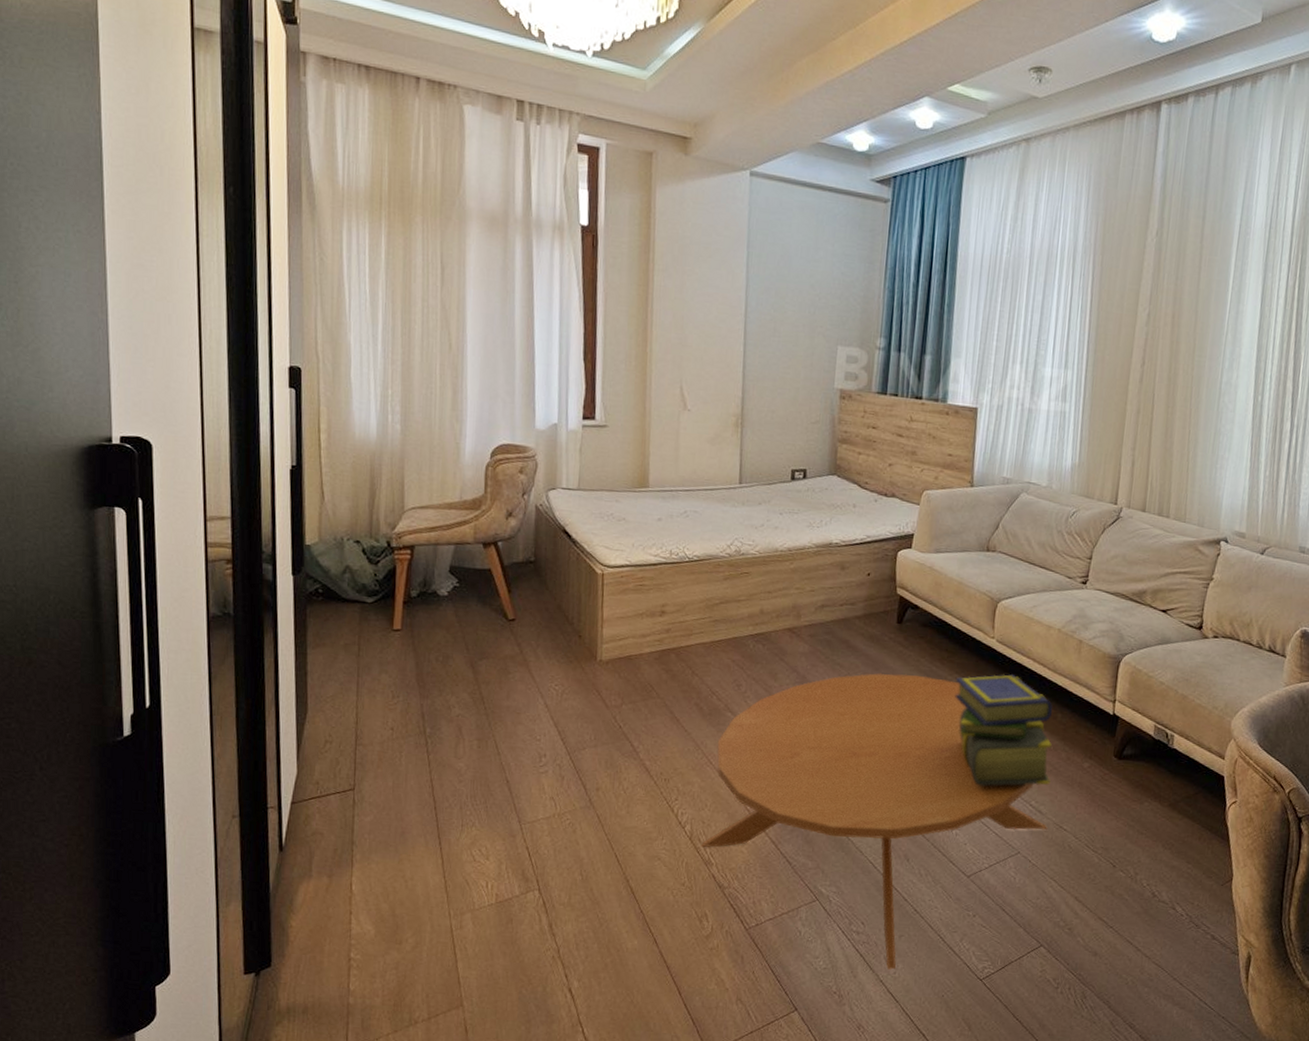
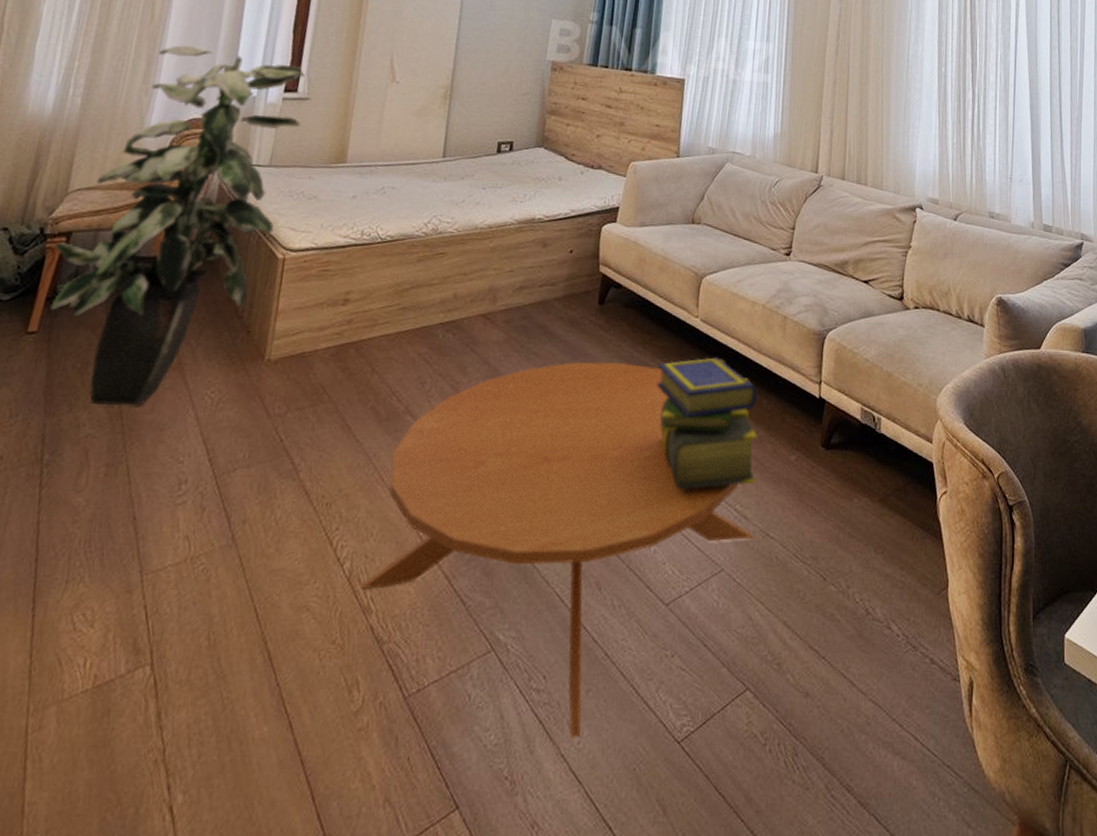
indoor plant: none [400,373,602,693] -> present [50,45,305,406]

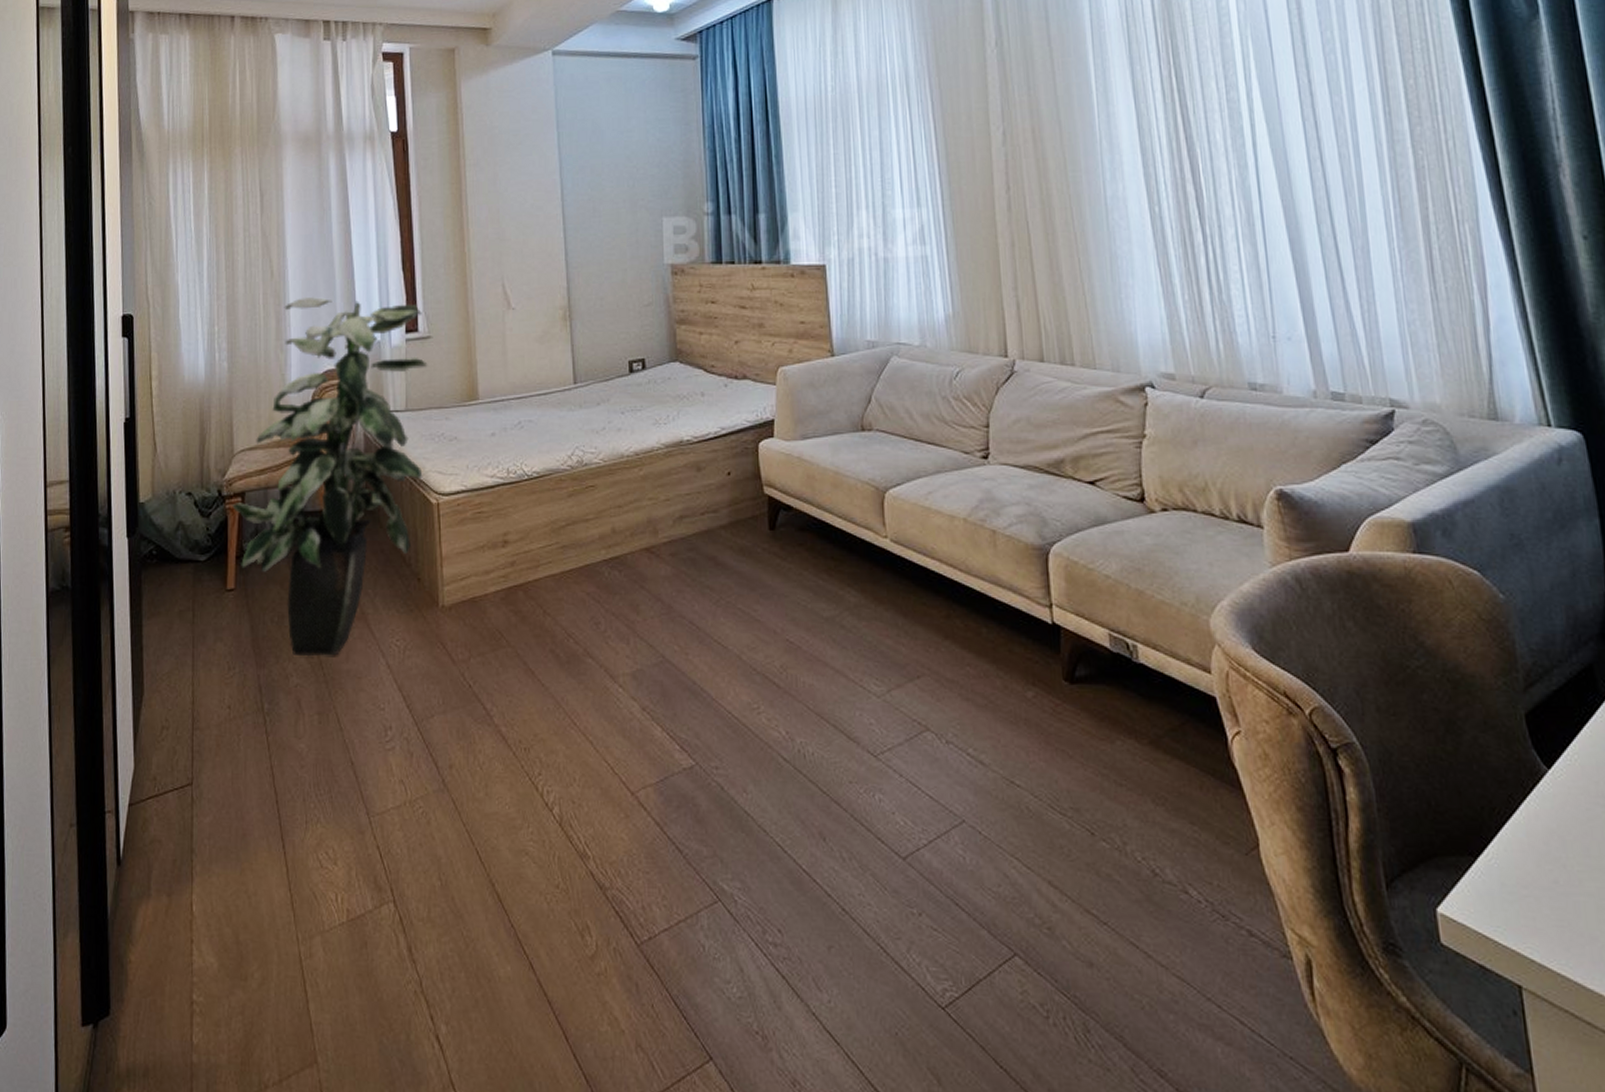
coffee table: present [360,361,753,738] -> none [573,592,995,997]
stack of books: present [656,357,758,490] -> none [848,582,988,732]

